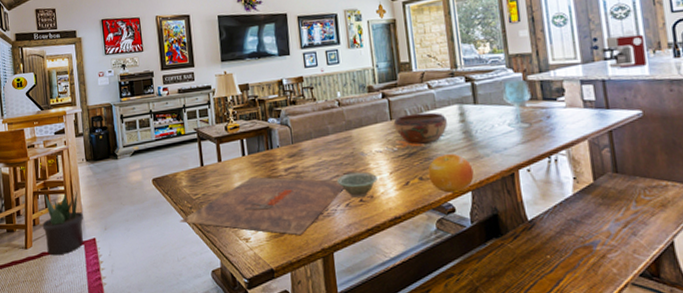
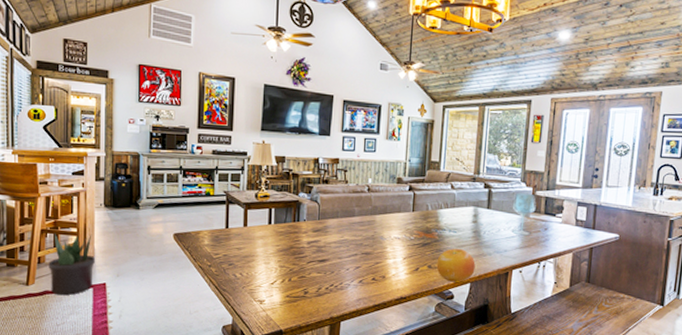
placemat: present [179,177,344,235] -> none [197,245,360,303]
bowl: present [337,172,378,197] -> none [355,253,392,276]
decorative bowl: present [393,112,448,144] -> none [414,208,463,237]
coffee maker: present [600,29,647,69] -> none [598,166,635,199]

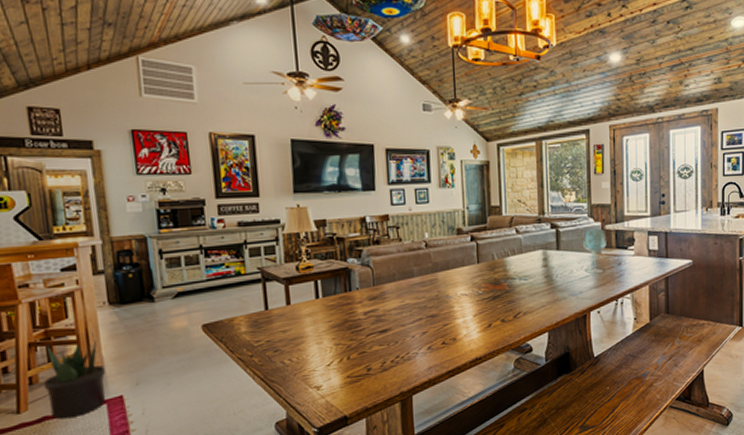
fruit: present [436,248,476,282] -> none [510,296,552,334]

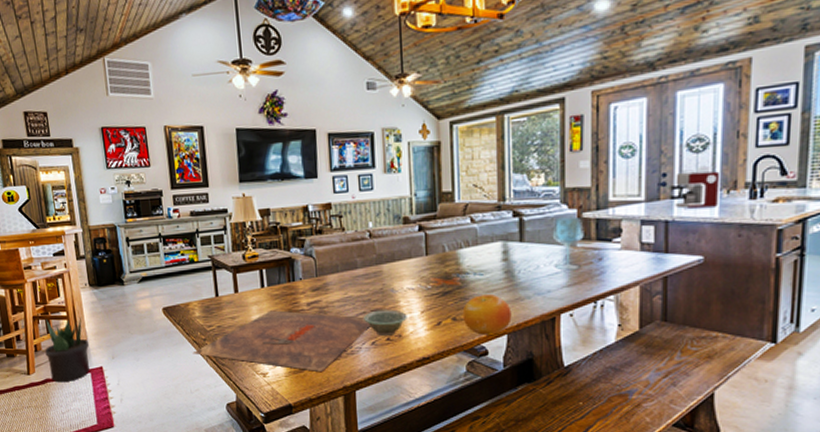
placemat: none [237,321,427,380] -> present [192,310,370,371]
bowl: none [420,315,461,340] -> present [364,310,407,336]
fruit: none [510,296,552,334] -> present [462,293,512,335]
coffee maker: none [666,188,701,223] -> present [668,165,720,209]

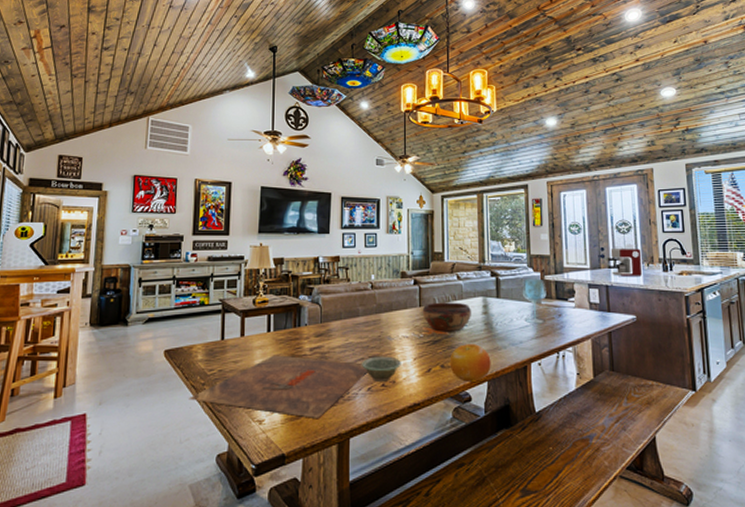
planter: present [45,316,90,383] -> none [22,357,75,433]
decorative bowl: none [429,248,489,283] -> present [422,302,472,332]

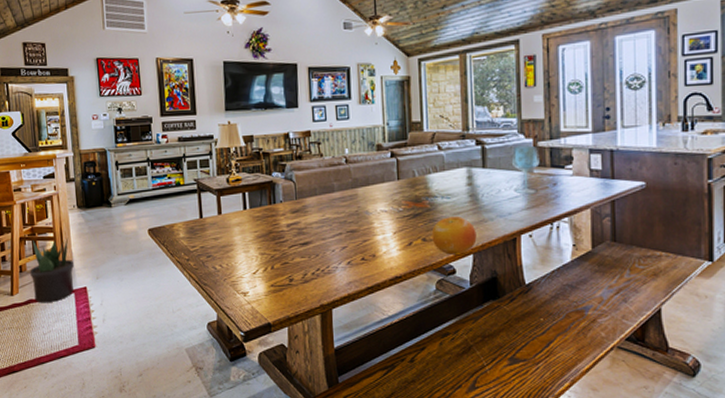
planter: none [22,357,75,433] -> present [30,237,74,303]
placemat: present [189,355,367,418] -> none [176,231,346,290]
bowl: present [362,356,401,382] -> none [340,231,381,256]
decorative bowl: present [422,302,472,332] -> none [400,174,456,205]
coffee maker: present [606,243,642,278] -> none [612,101,656,140]

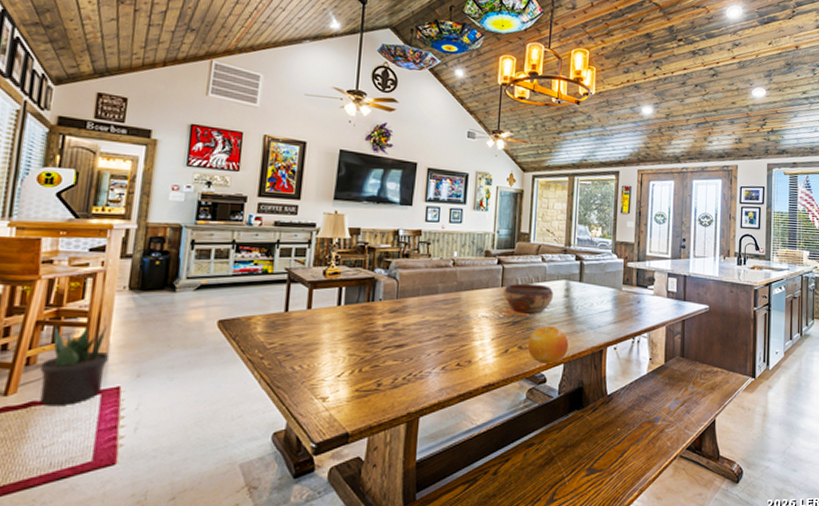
decorative bowl: none [400,174,456,205] -> present [503,283,554,314]
wine glass: present [511,145,540,195] -> none [604,264,628,310]

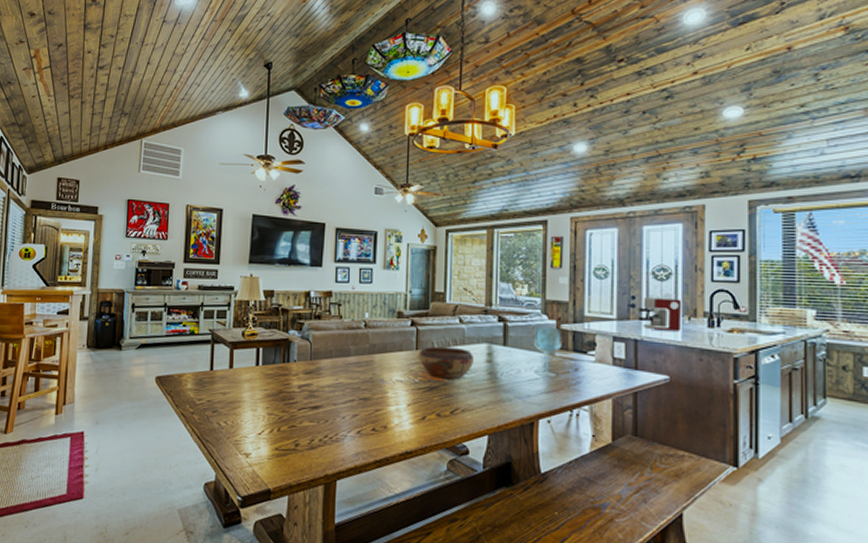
planter: present [40,324,108,407] -> none [28,377,74,445]
fruit: present [527,325,569,364] -> none [446,392,493,434]
wine glass: none [604,264,628,310] -> present [533,326,562,378]
coffee maker: none [686,236,720,269] -> present [637,292,682,333]

